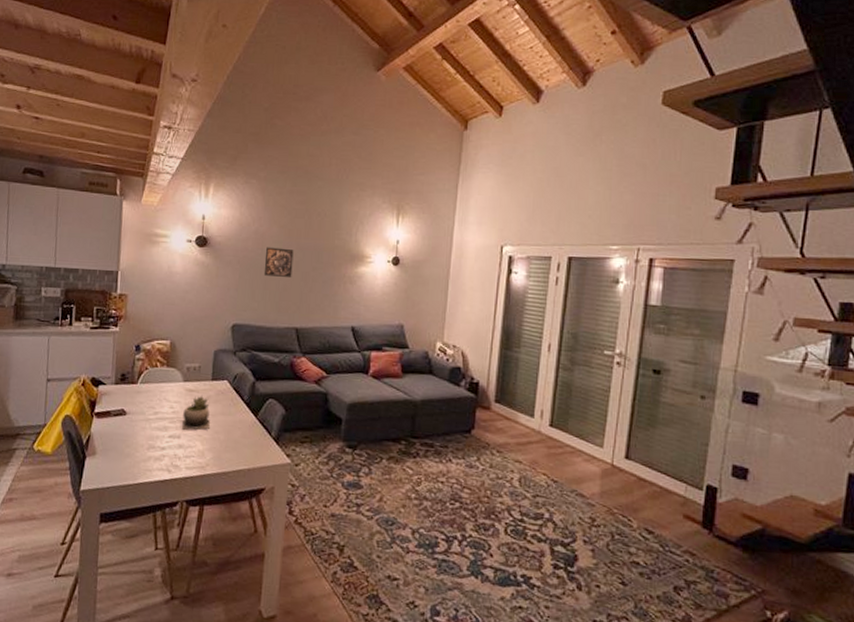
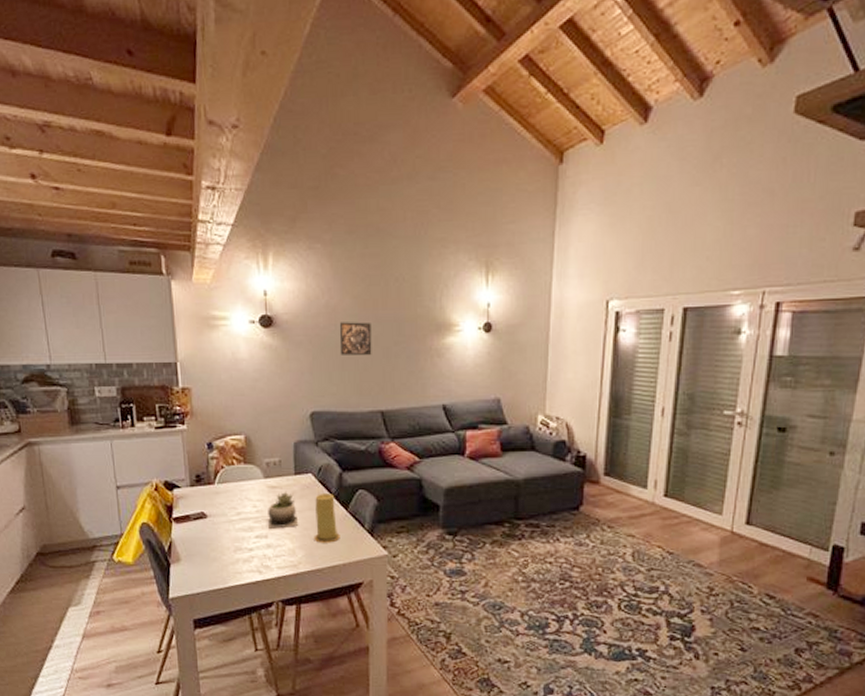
candle: none [223,400,248,448] -> present [314,494,340,543]

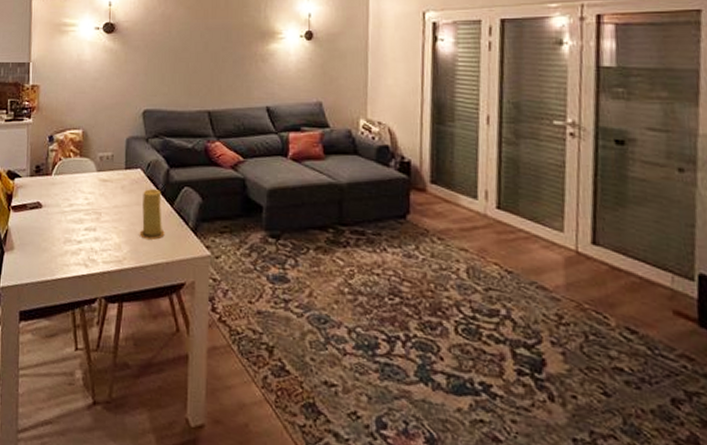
succulent plant: present [268,491,299,529] -> none [97,185,126,222]
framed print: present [339,322,372,355] -> none [172,29,202,59]

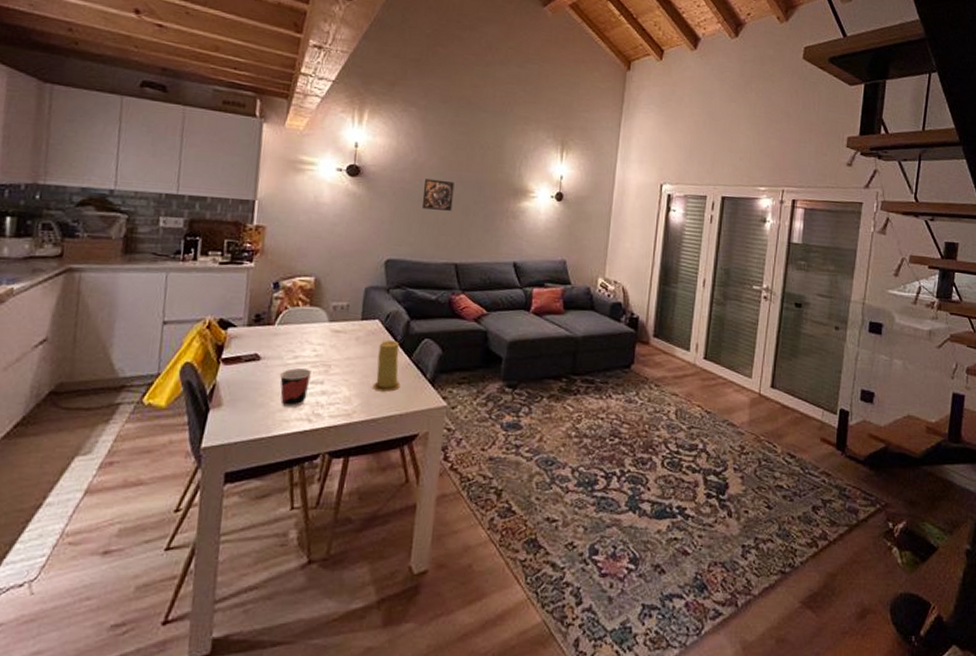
cup: none [59,215,86,252] -> present [280,368,313,407]
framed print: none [172,29,202,59] -> present [421,179,455,211]

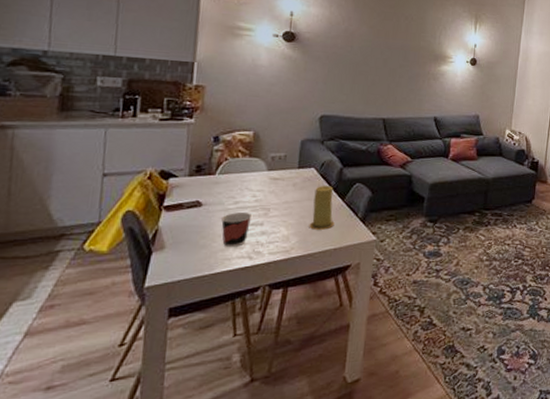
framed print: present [421,179,455,211] -> none [352,45,382,73]

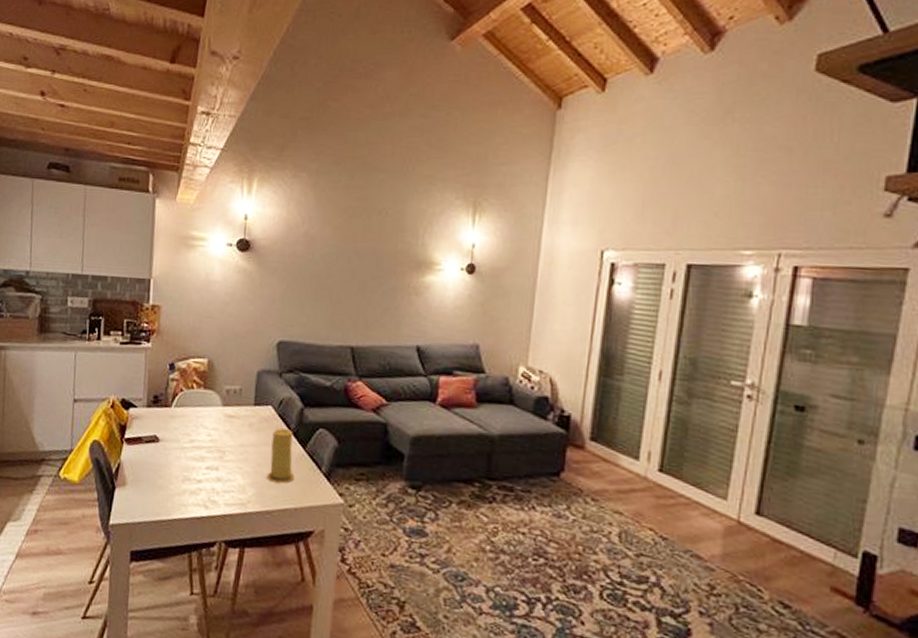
cup: present [221,213,253,247] -> none [178,452,208,492]

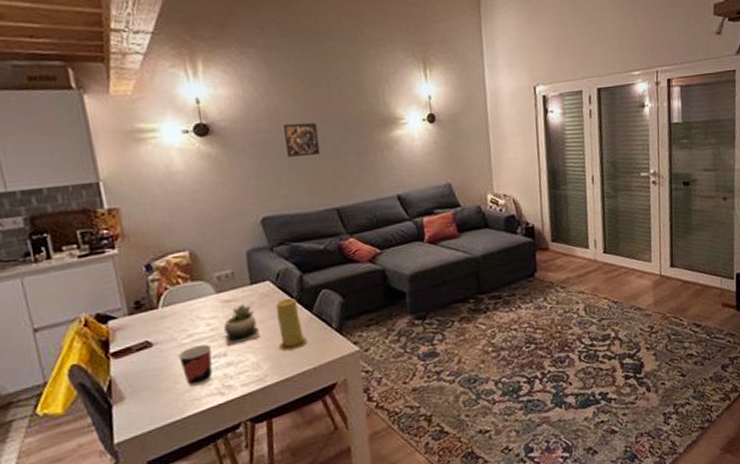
cup: none [178,452,208,492] -> present [178,344,213,386]
succulent plant: none [221,422,253,462] -> present [224,303,261,346]
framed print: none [314,252,350,287] -> present [283,122,321,157]

